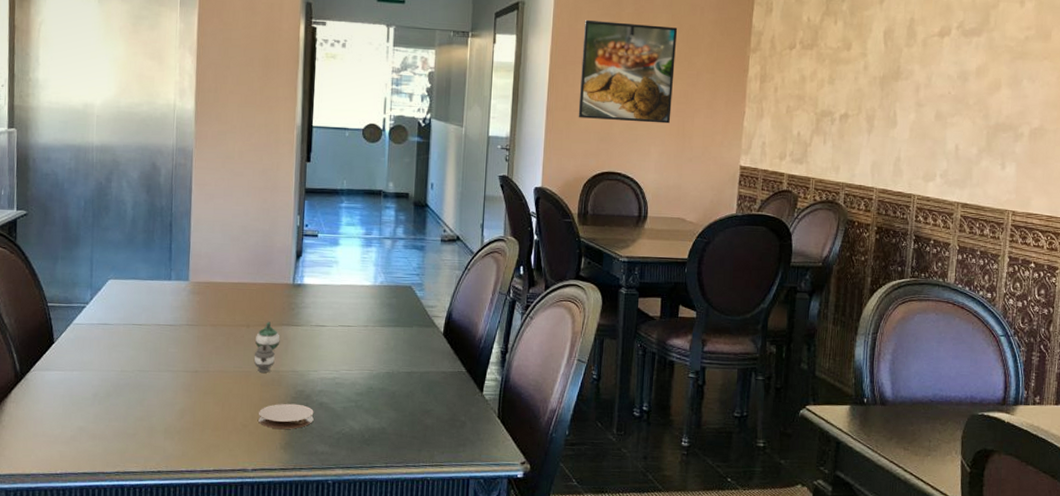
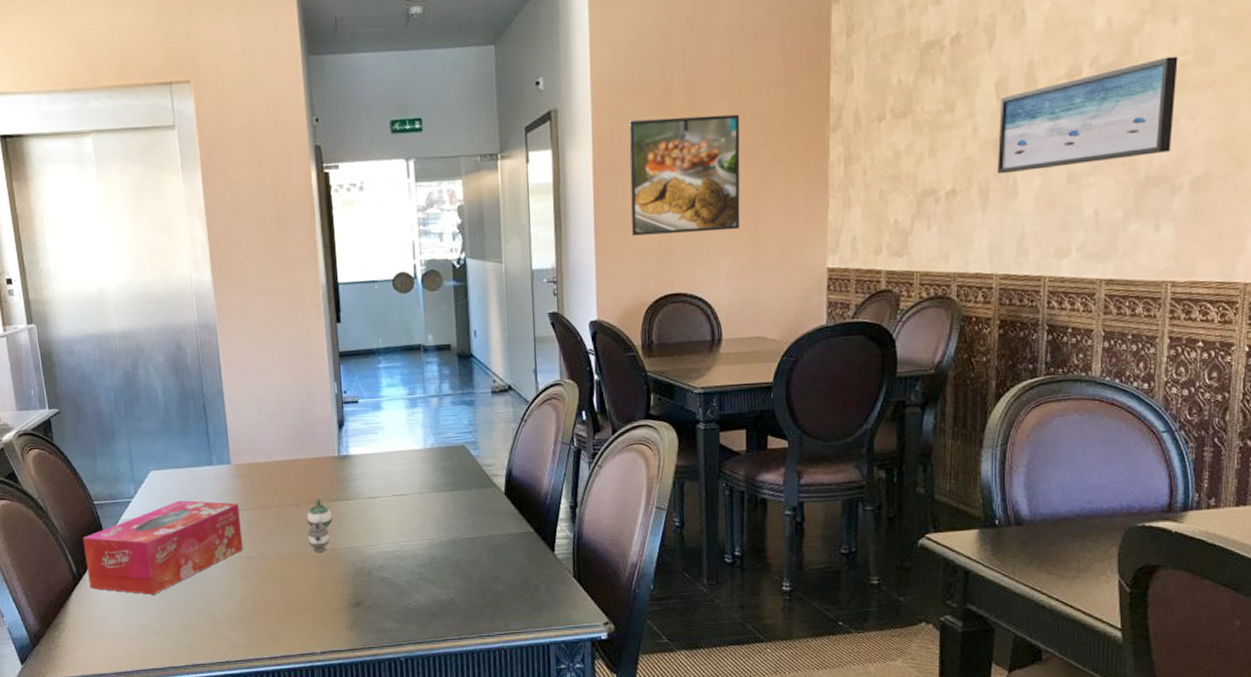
tissue box: none [30,310,191,399] -> present [82,500,244,595]
coaster: present [258,403,314,430] -> none [319,581,378,610]
wall art: none [881,30,1024,106] -> present [997,56,1178,174]

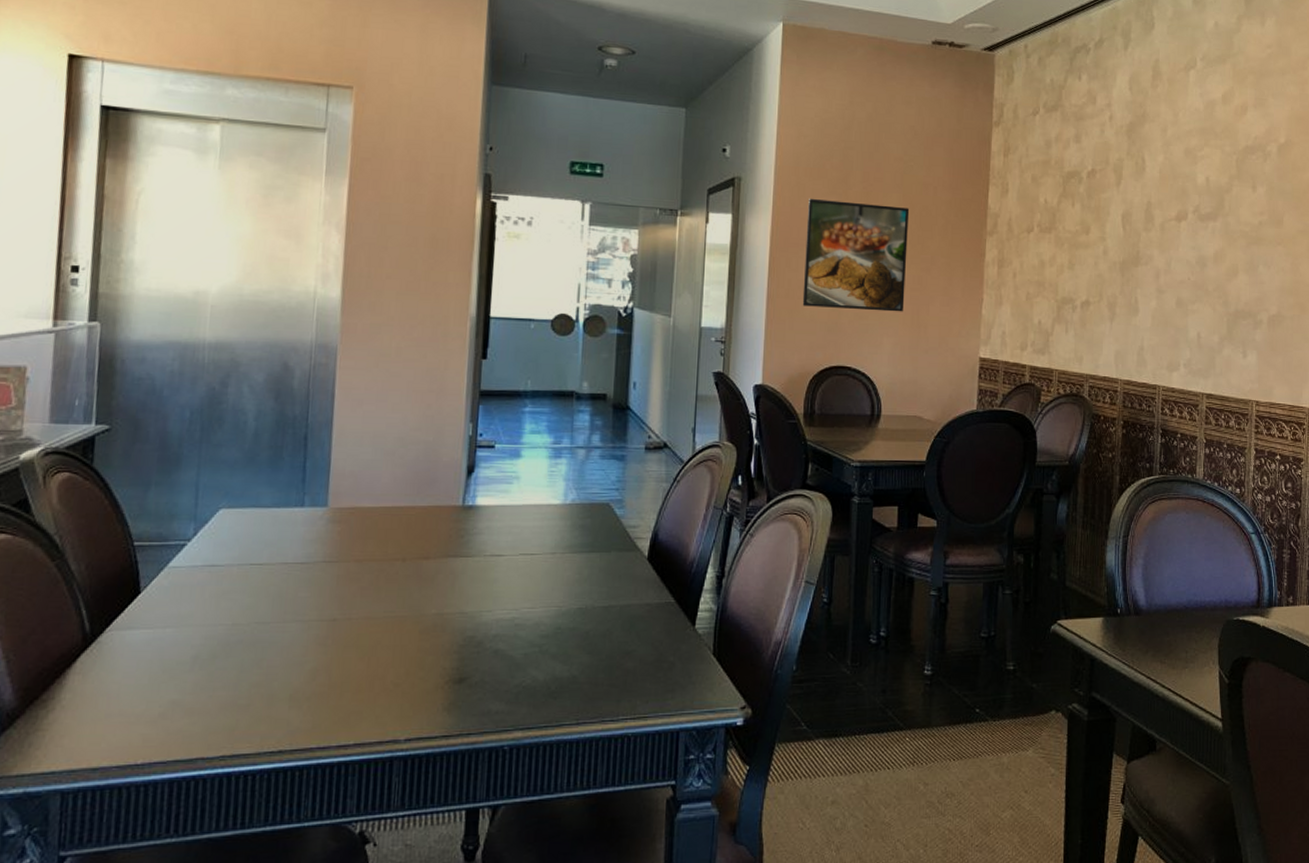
tissue box: present [82,500,244,595] -> none [104,546,329,663]
teapot: present [307,498,333,552] -> none [411,553,445,617]
wall art: present [997,56,1178,174] -> none [1122,215,1257,293]

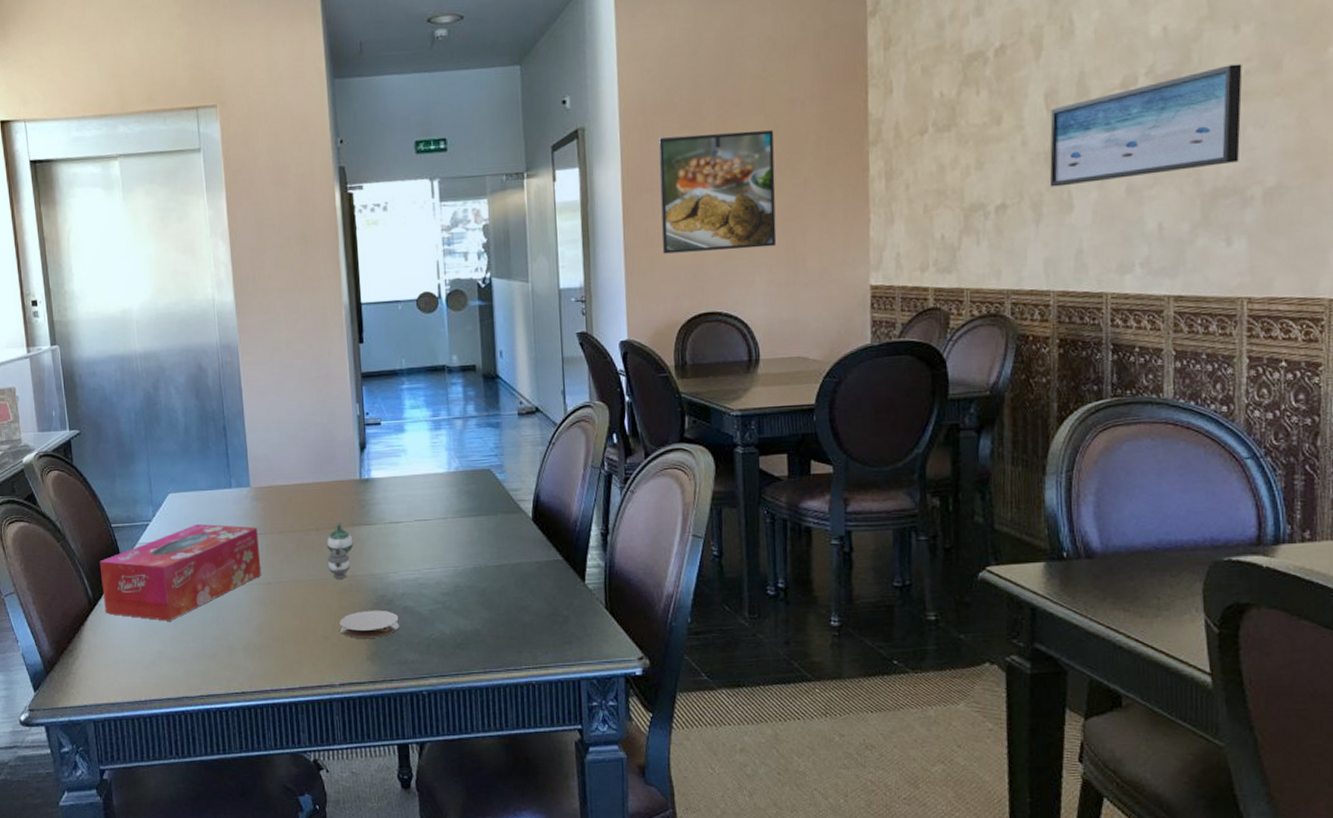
tissue box: none [104,546,329,663] -> present [99,523,262,621]
teapot: none [411,553,445,617] -> present [327,523,354,579]
coaster: none [414,653,487,687] -> present [339,610,399,639]
wall art: none [1122,215,1257,293] -> present [1049,63,1243,187]

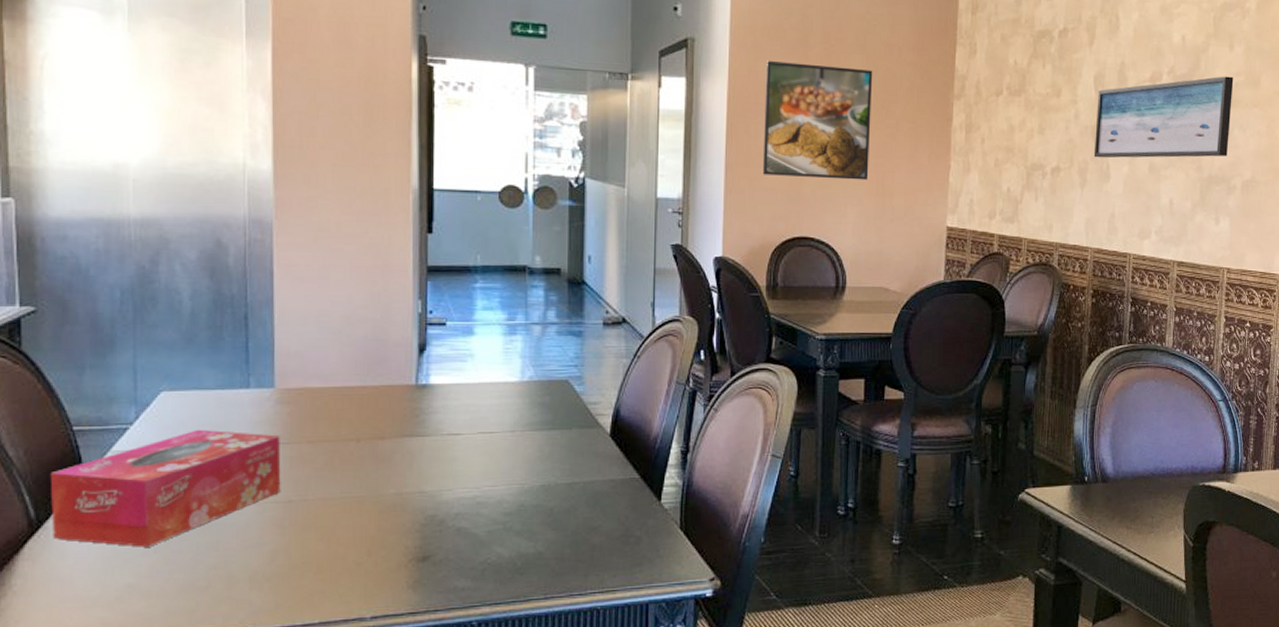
teapot: present [327,523,354,579] -> none [367,433,402,497]
coaster: present [339,610,399,639] -> none [376,531,450,565]

